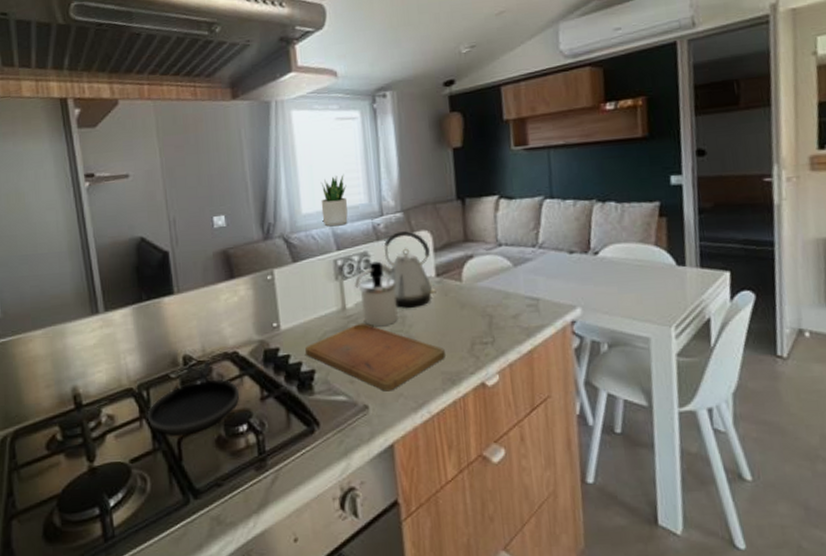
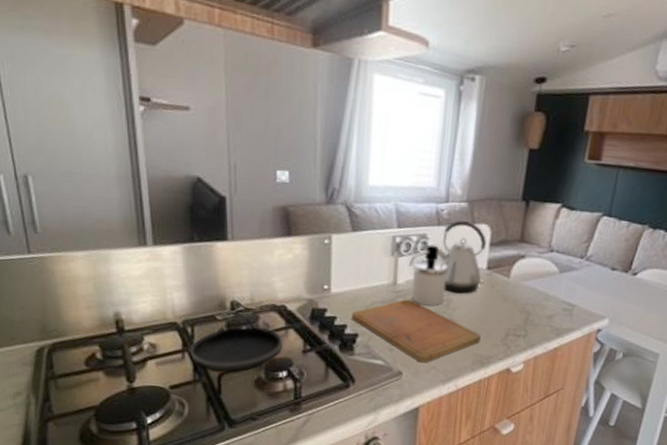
planter: present [320,174,348,227] -> none [388,153,418,205]

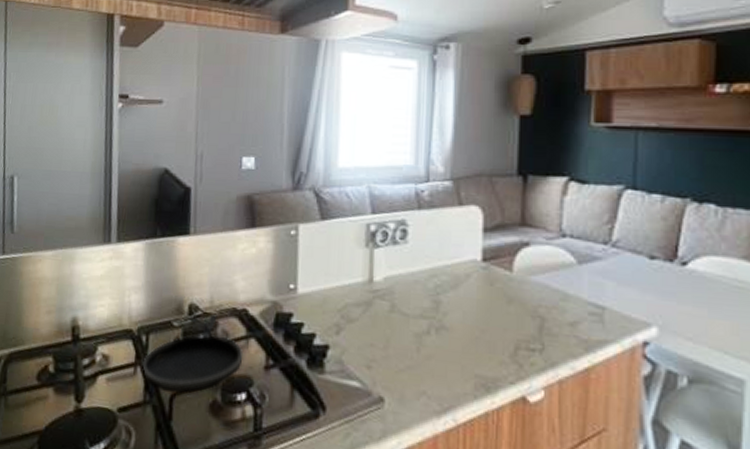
cutting board: present [352,299,481,363] -> none [321,300,482,387]
soap dispenser: present [409,245,449,306] -> none [387,232,435,310]
kettle: present [437,220,486,294] -> none [419,201,480,294]

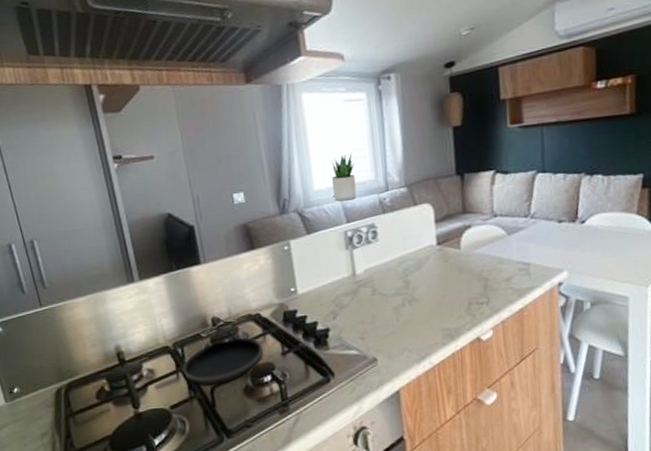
planter: none [360,129,392,187] -> present [331,152,357,202]

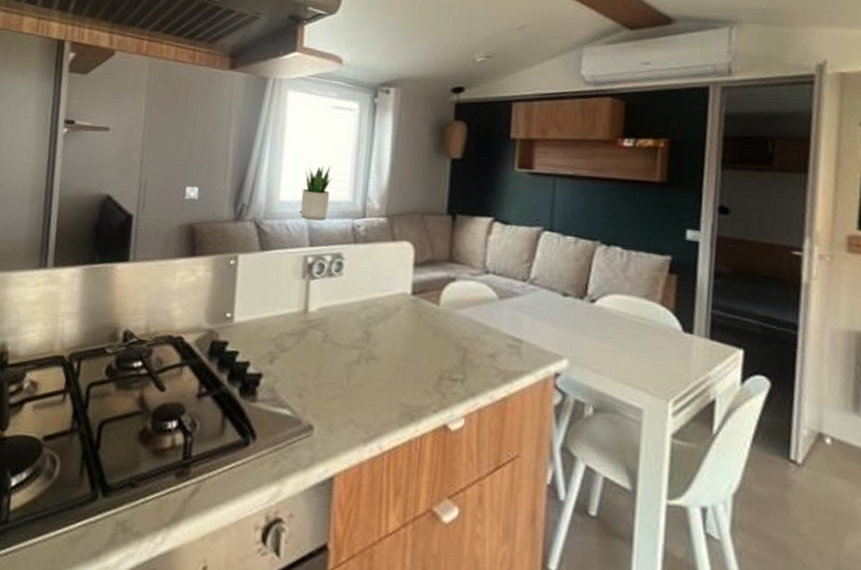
frying pan: present [182,321,263,387] -> none [71,340,177,422]

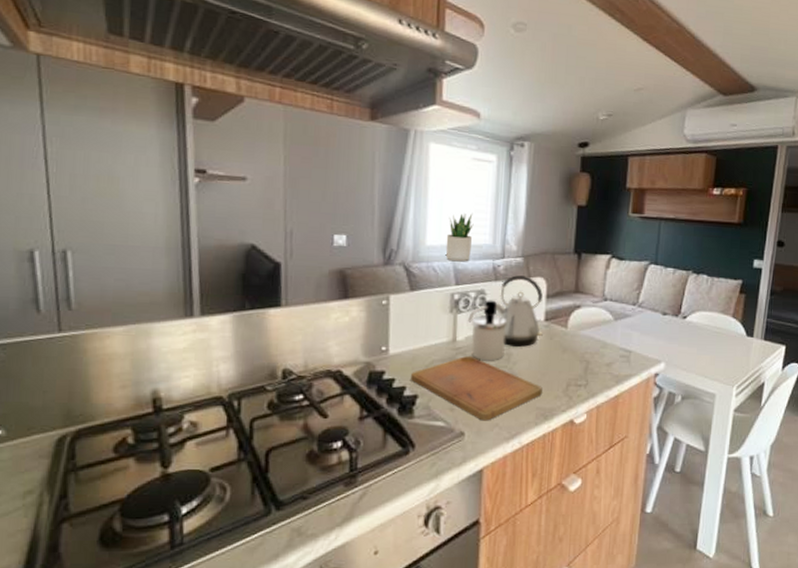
cutting board: none [256,330,408,415] -> present [411,355,542,421]
soap dispenser: none [322,265,367,340] -> present [468,300,508,361]
kettle: none [353,237,409,325] -> present [495,274,543,347]

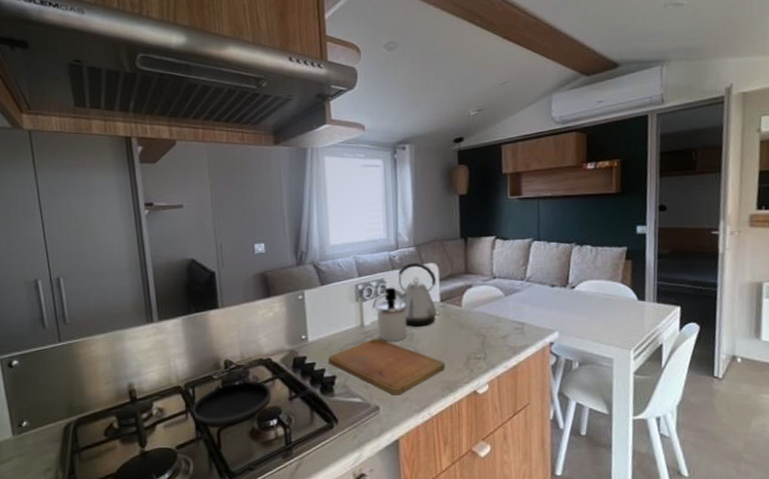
frying pan: none [235,376,339,448] -> present [192,365,272,428]
planter: present [445,213,474,262] -> none [346,212,369,257]

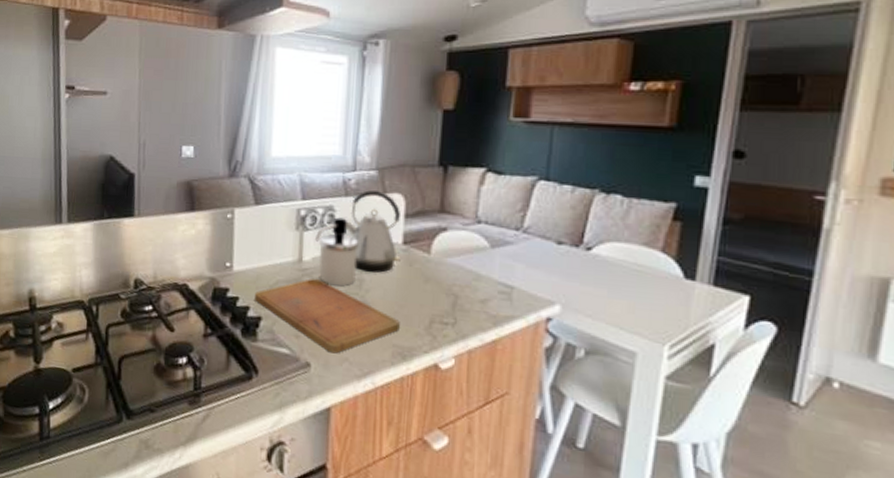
frying pan: present [192,365,272,428] -> none [93,287,185,357]

